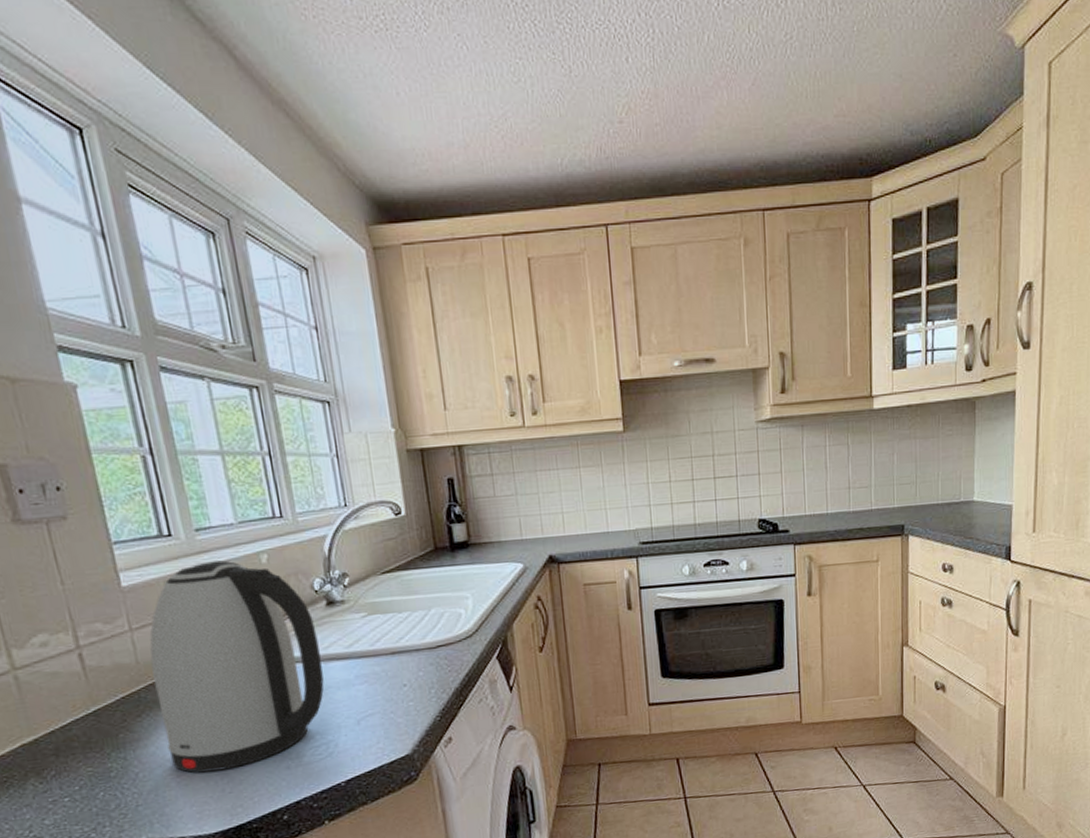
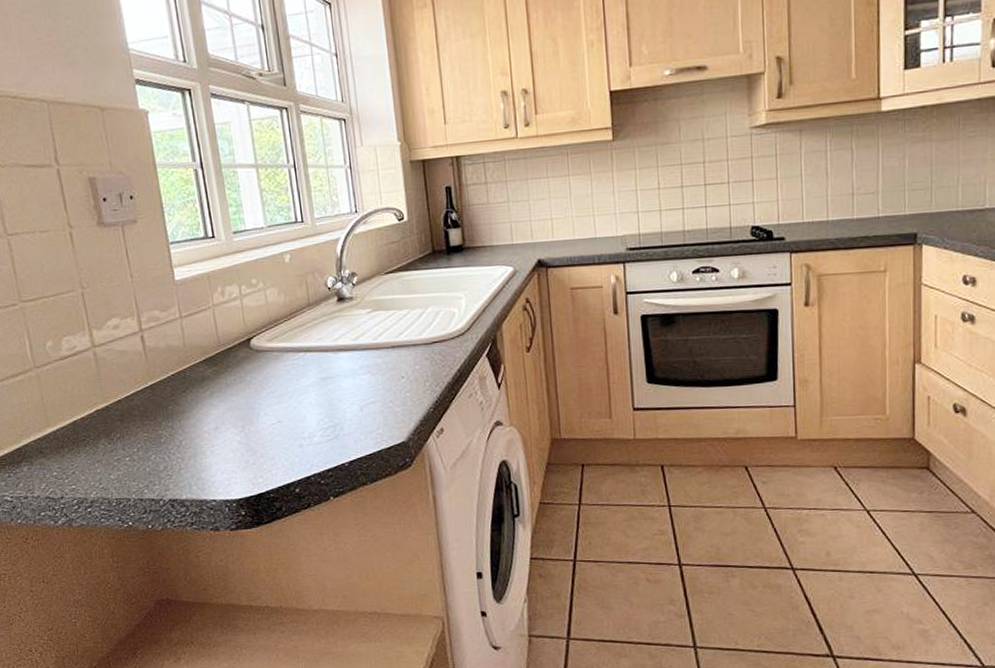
kettle: present [149,560,324,773] -> none [194,259,334,445]

